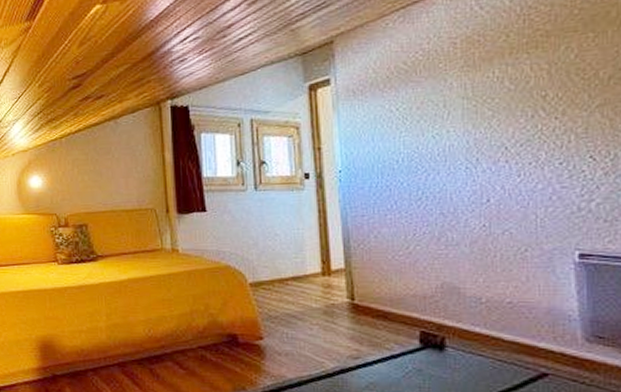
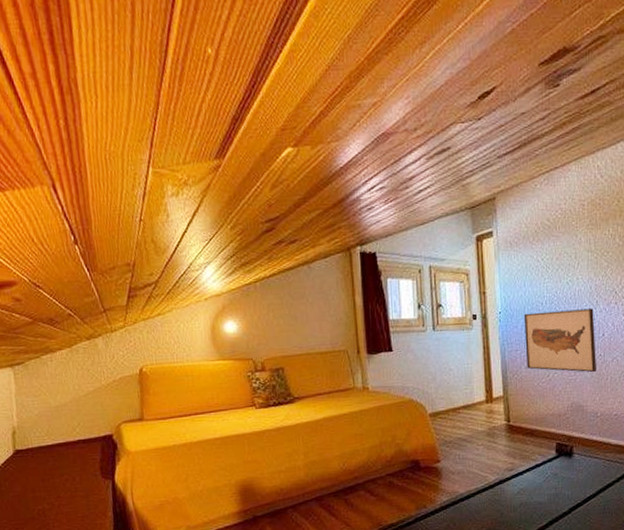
wall art: none [372,167,478,247] -> present [524,308,596,373]

